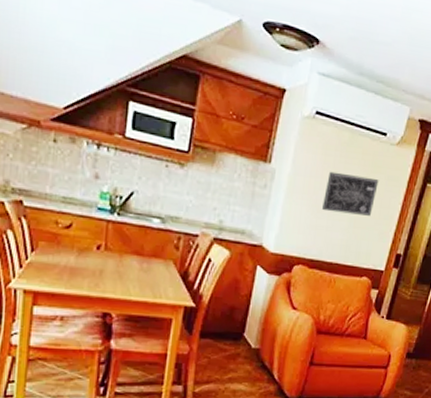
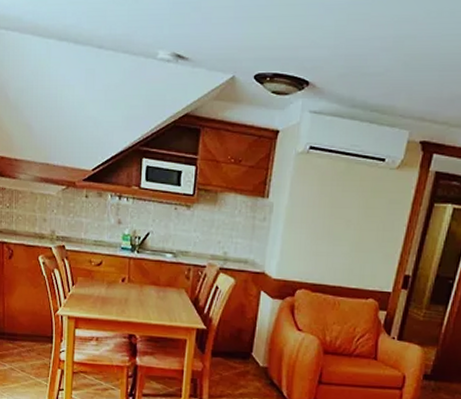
wall art: present [322,171,379,216] -> none [322,200,380,240]

